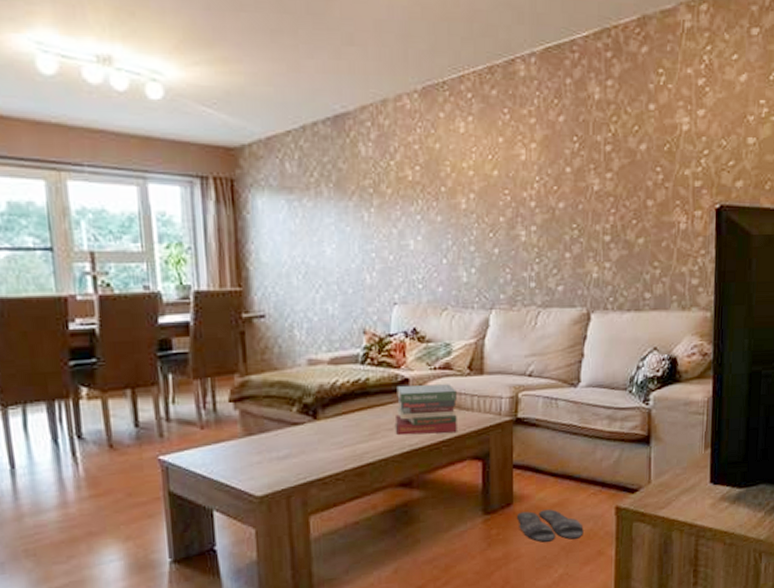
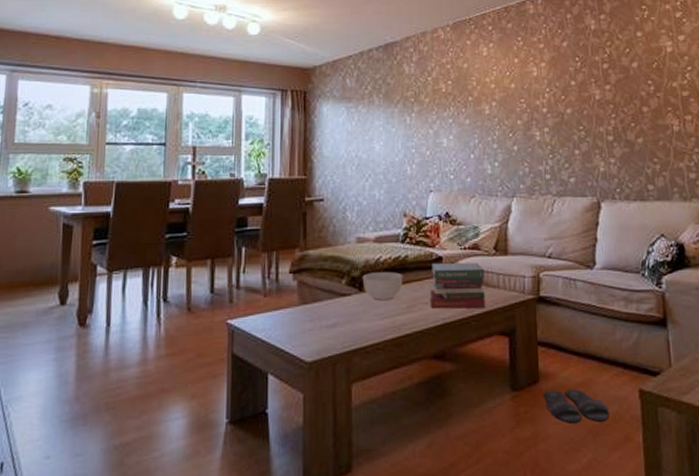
bowl: none [316,396,364,429] -> present [362,271,403,301]

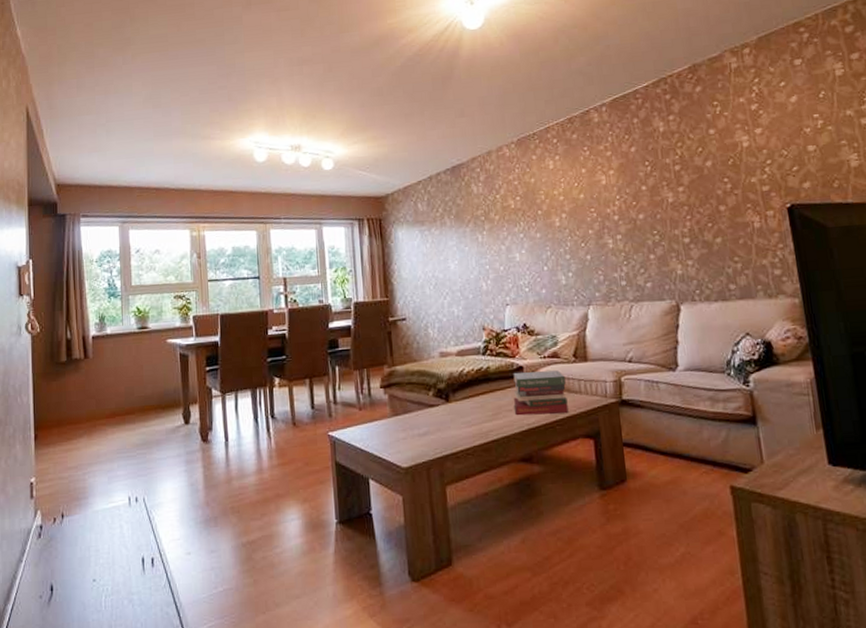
bowl: present [362,271,403,301] -> none [447,382,487,410]
slippers: present [544,389,610,423] -> none [632,487,701,519]

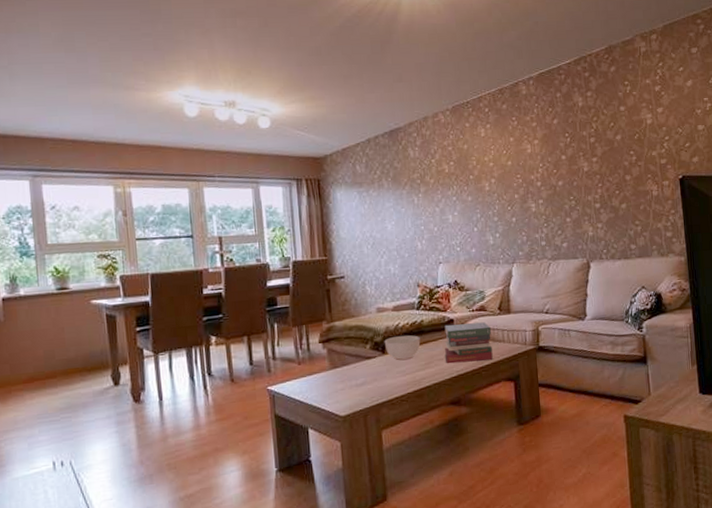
bowl: none [447,382,487,410] -> present [384,334,421,361]

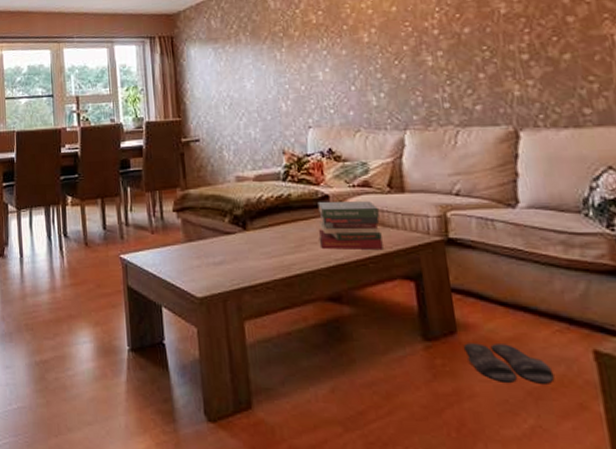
bowl: present [384,334,421,361] -> none [245,210,289,240]
slippers: none [545,419,600,447] -> present [464,343,555,384]

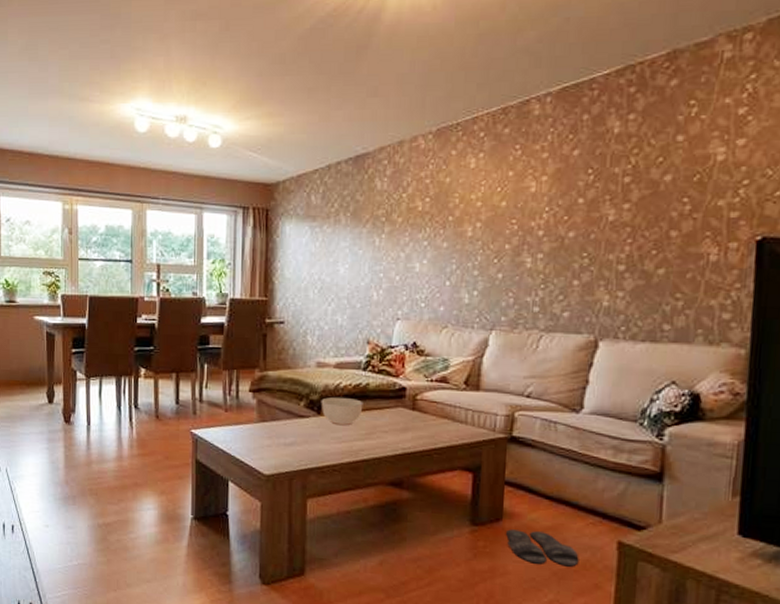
bowl: none [245,210,289,240] -> present [321,396,363,426]
books: present [318,201,383,250] -> none [391,392,451,442]

